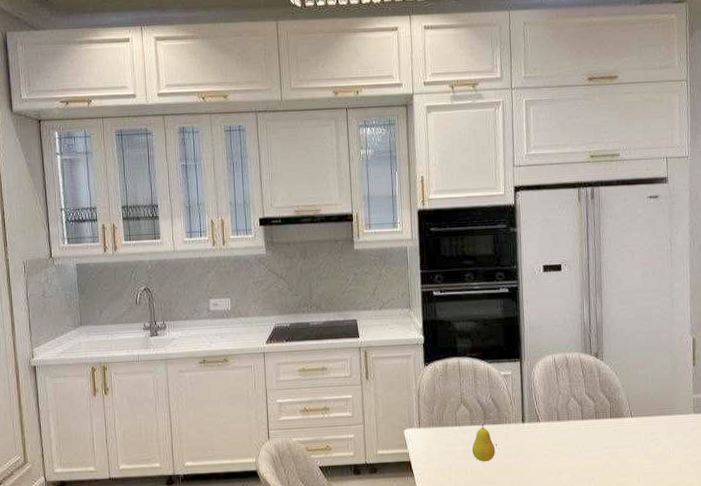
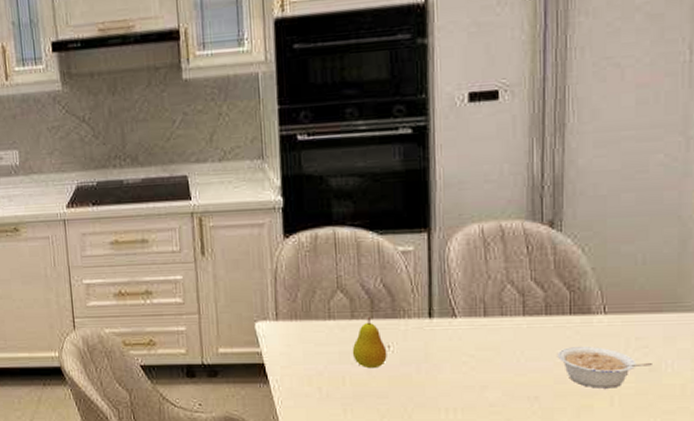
legume: none [604,440,661,470] -> present [557,347,652,389]

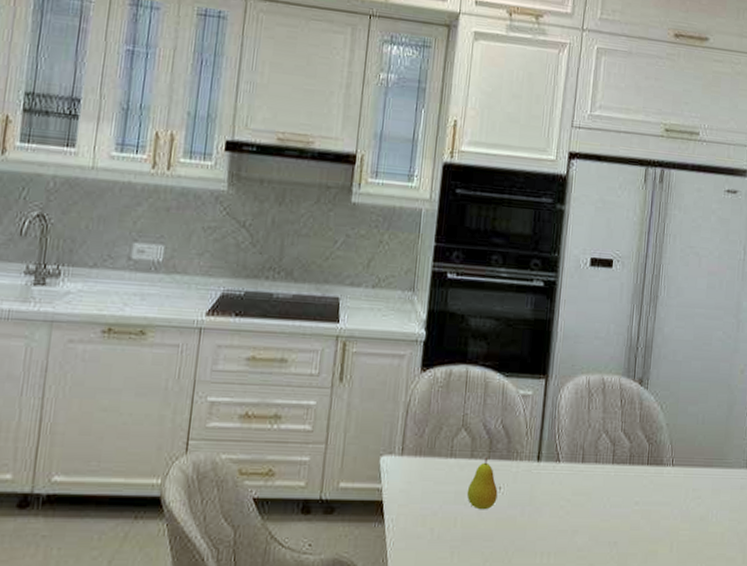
legume: present [557,347,652,389] -> none [634,495,703,535]

